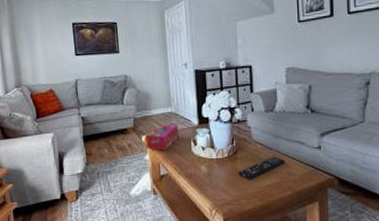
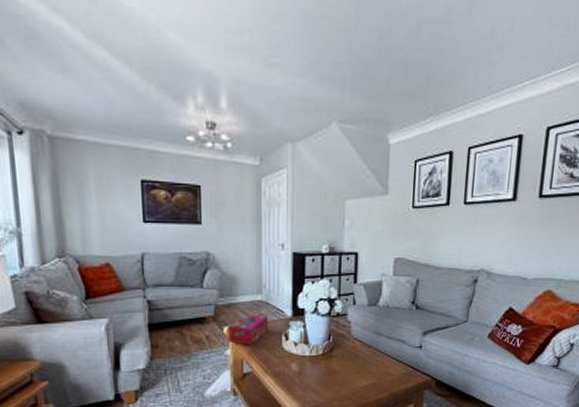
remote control: present [238,156,286,180] -> none [332,355,385,380]

